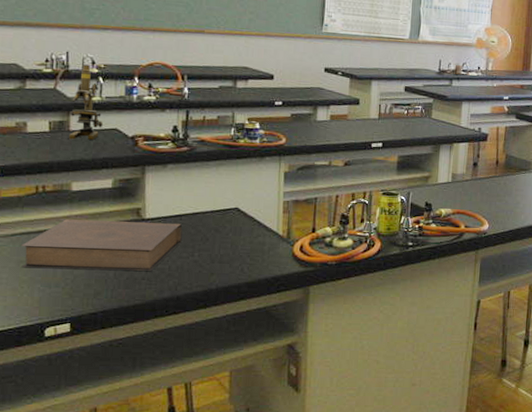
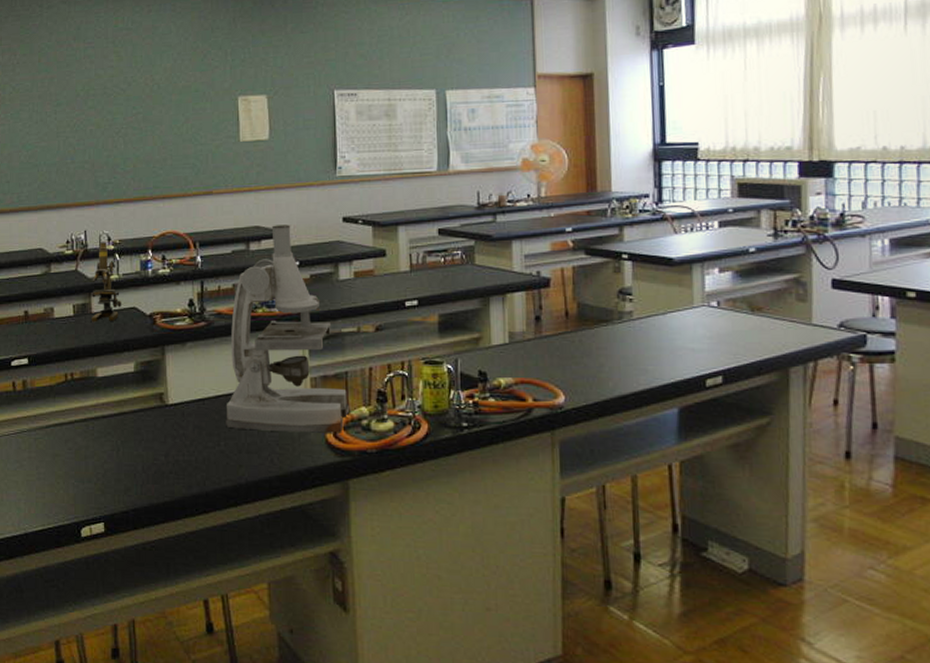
book: present [21,219,183,271] -> none [55,407,206,463]
microscope: none [201,67,317,248] -> present [226,225,350,433]

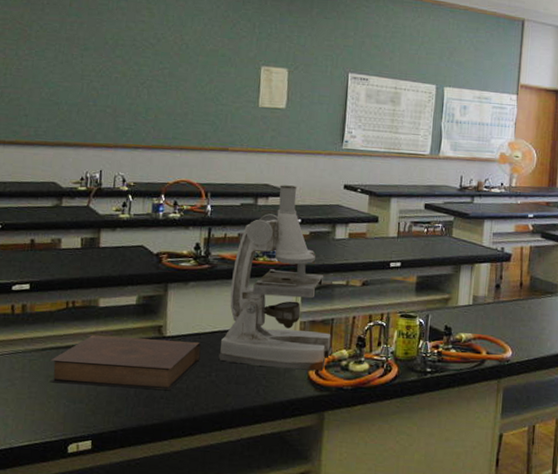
book: none [55,407,206,463] -> present [49,335,201,390]
microscope: present [92,242,122,323] -> none [99,182,131,257]

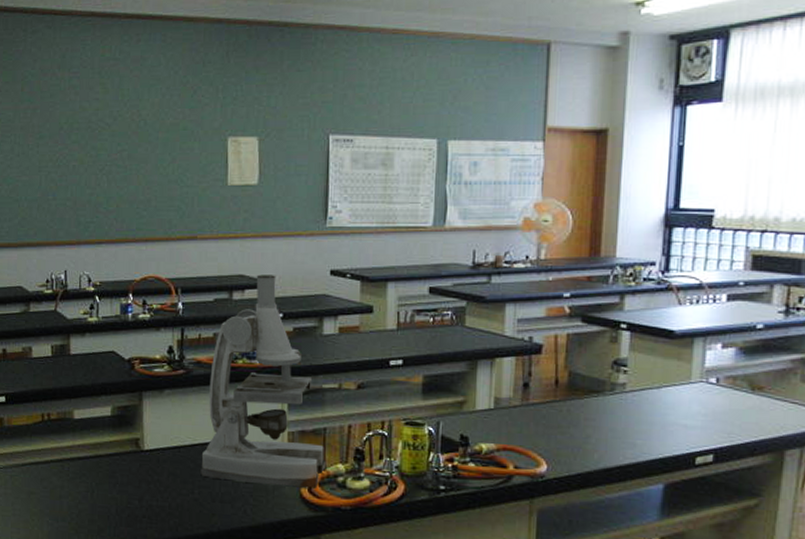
book: present [49,335,201,390] -> none [31,449,181,508]

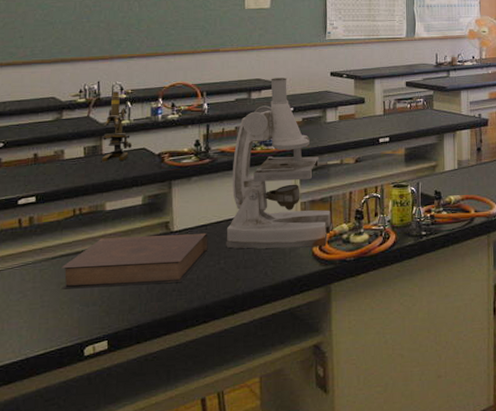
book: none [31,449,181,508] -> present [61,232,208,290]
microscope: none [70,283,101,364] -> present [102,91,133,162]

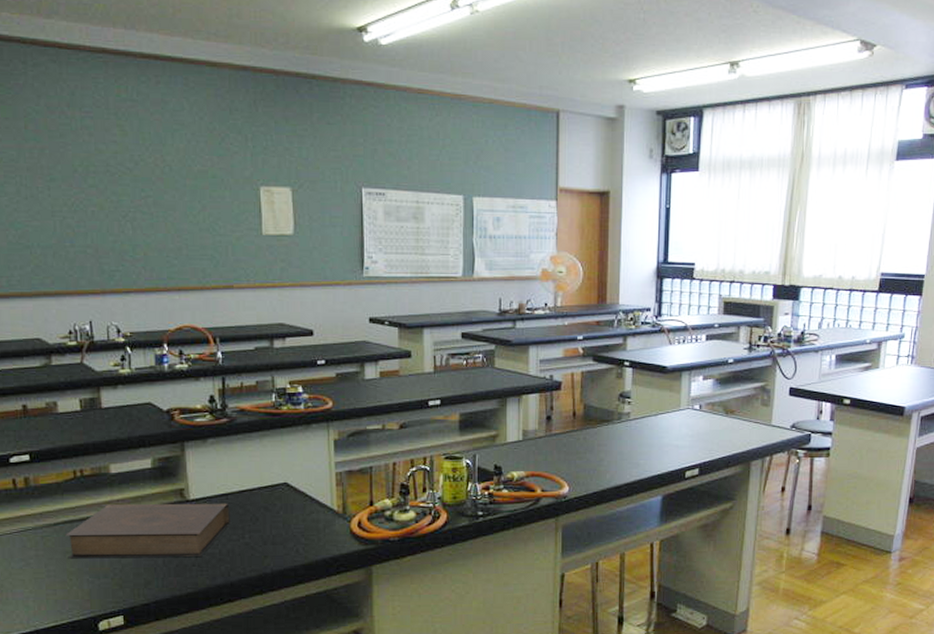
microscope: present [102,91,133,162] -> none [100,334,136,418]
microscope: present [226,78,333,249] -> none [250,323,374,524]

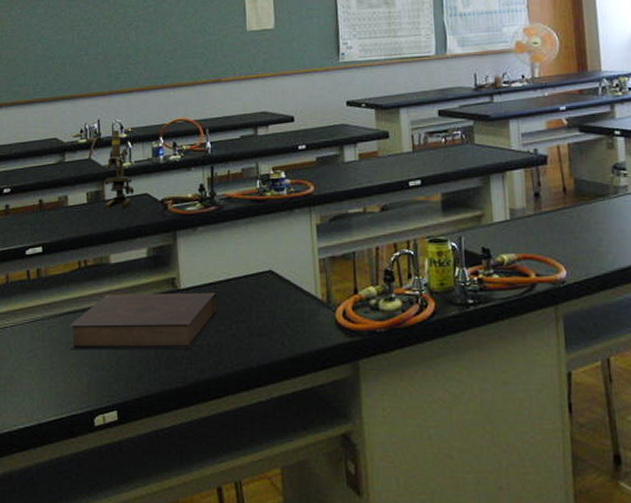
microscope: none [100,334,136,418] -> present [105,130,135,210]

